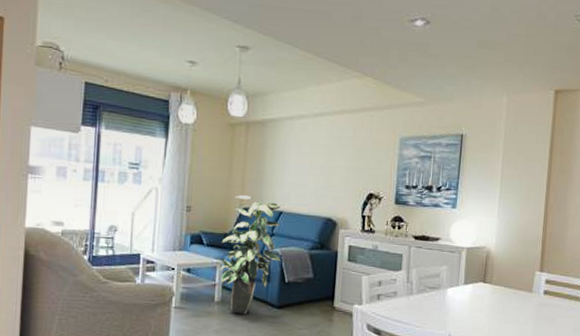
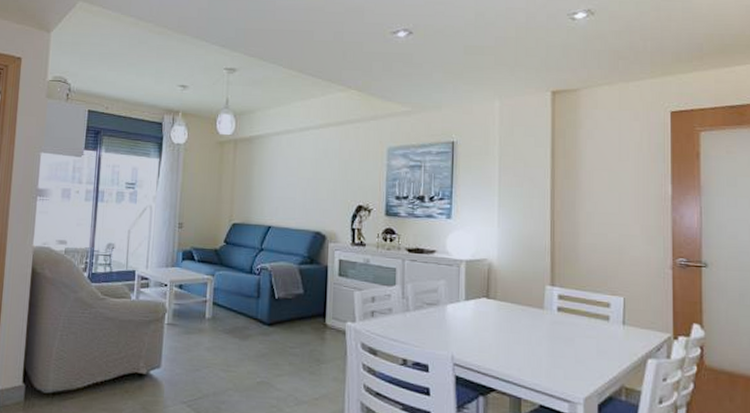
indoor plant: present [219,195,282,314] -> none [210,211,271,332]

